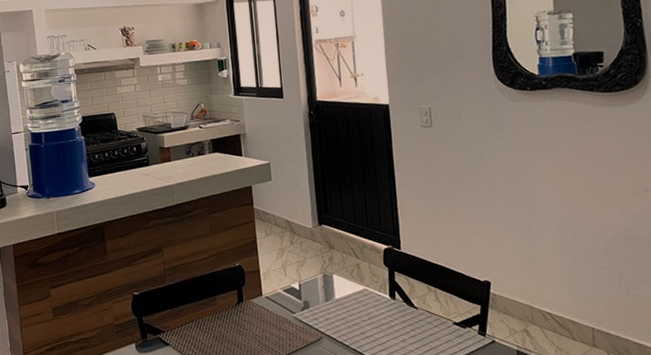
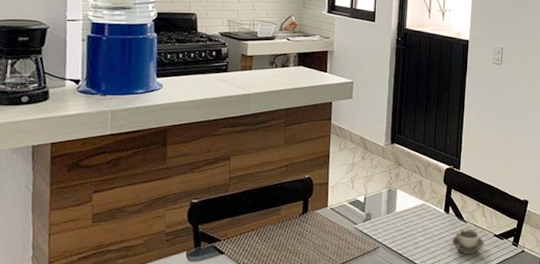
cup: none [404,316,444,345] -> present [452,229,484,254]

